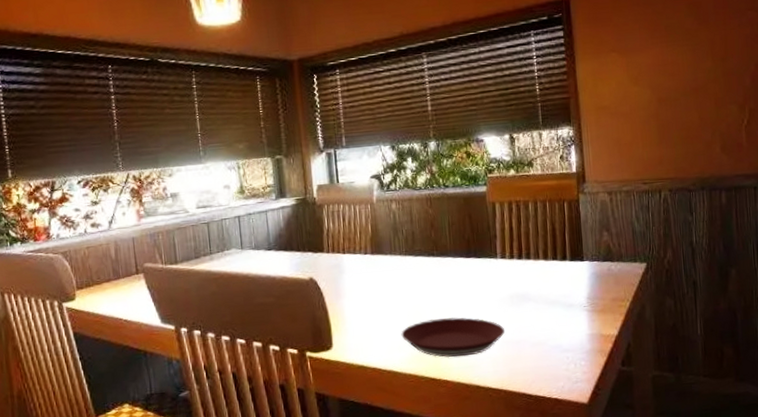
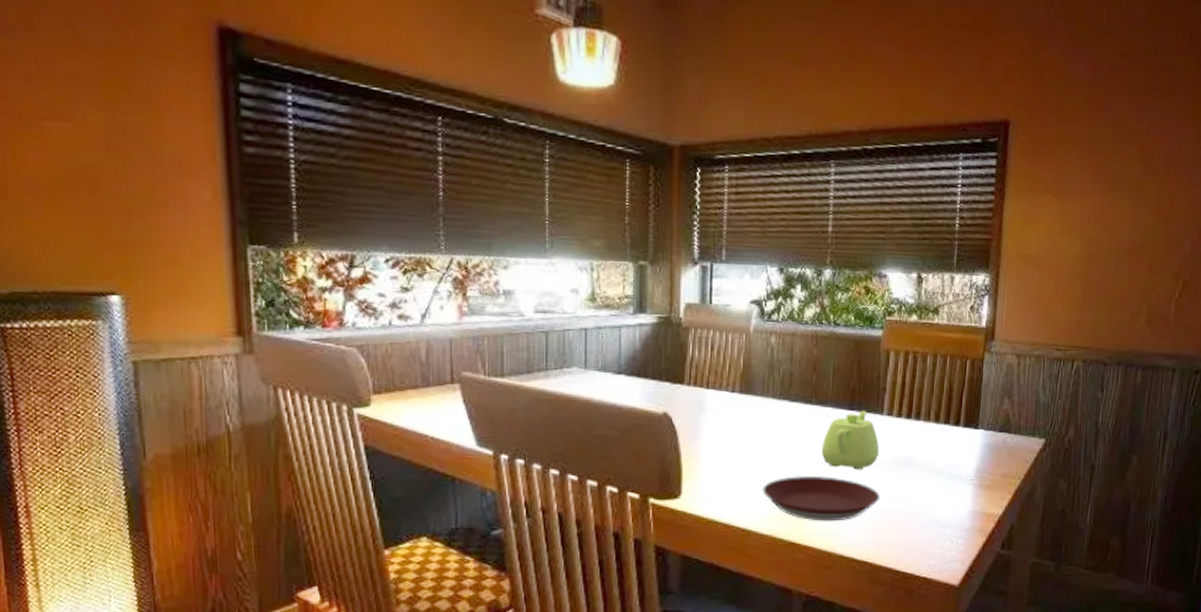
teapot: none [447,256,499,309] -> present [821,410,880,470]

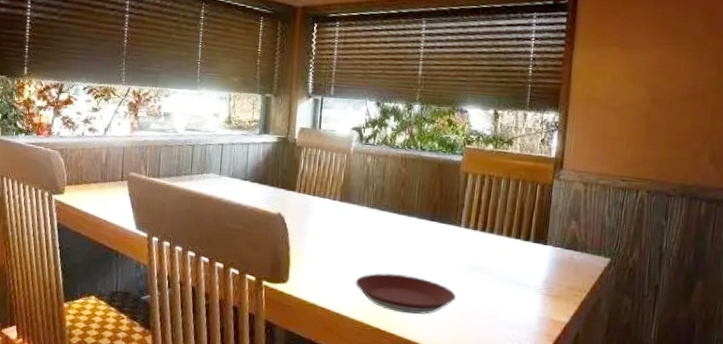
teapot: present [821,410,880,470] -> none [406,221,457,273]

